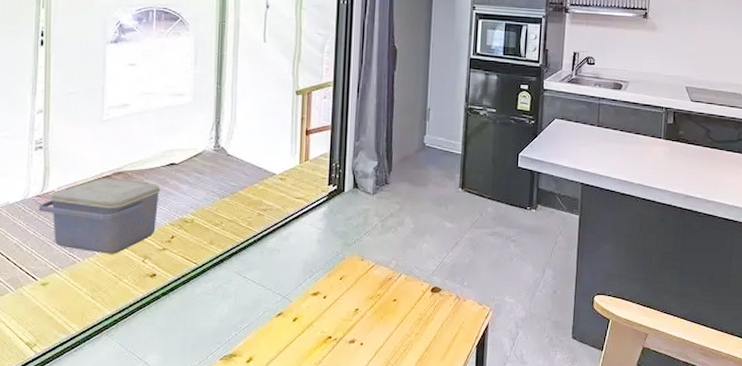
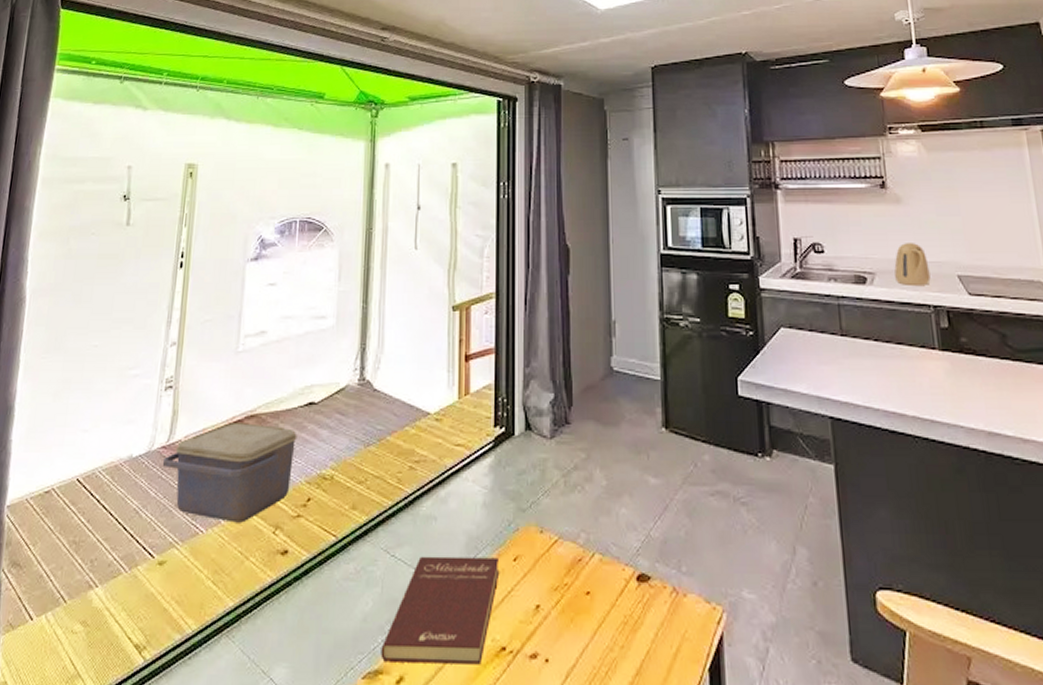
book: none [234,277,329,348] -> present [381,556,500,665]
kettle: none [642,61,668,93] -> present [894,243,931,285]

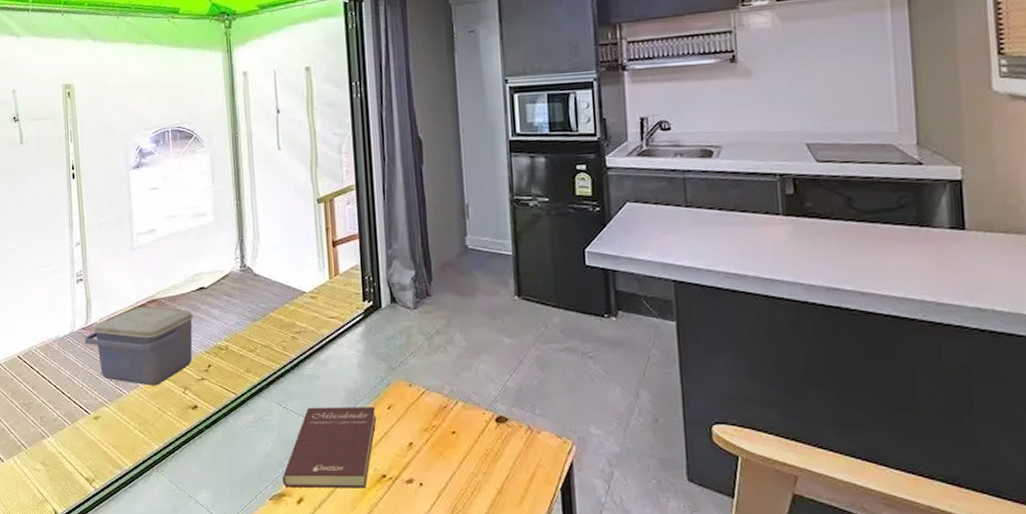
kettle: present [894,243,931,285] -> none [741,115,778,156]

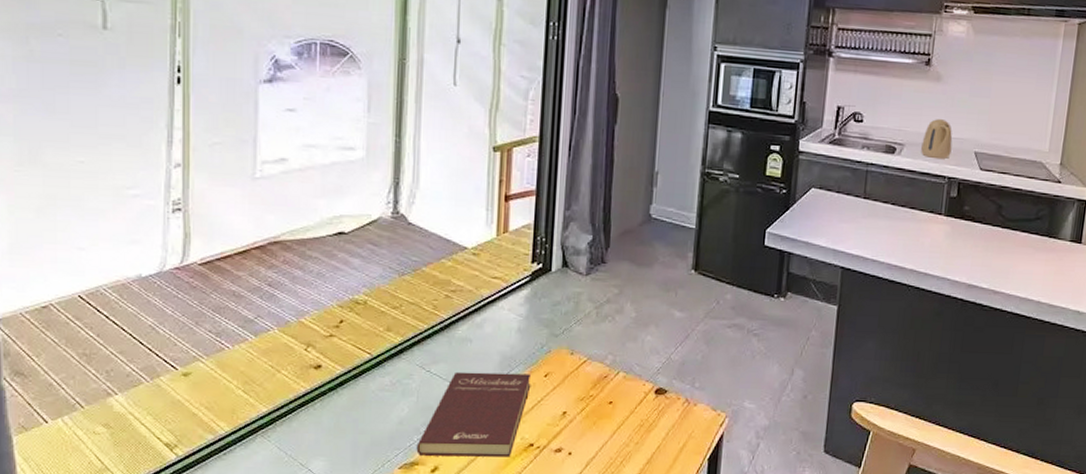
cooler: present [84,306,193,386] -> none [177,248,327,341]
kettle: none [741,115,778,156] -> present [921,119,953,159]

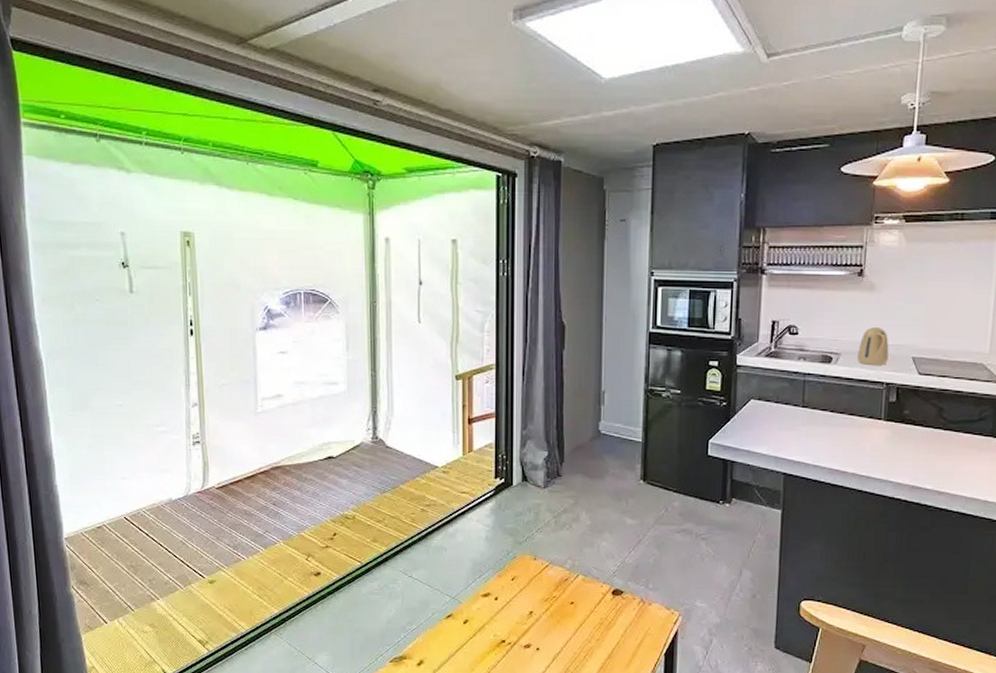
book: present [416,371,532,457] -> none [404,576,500,652]

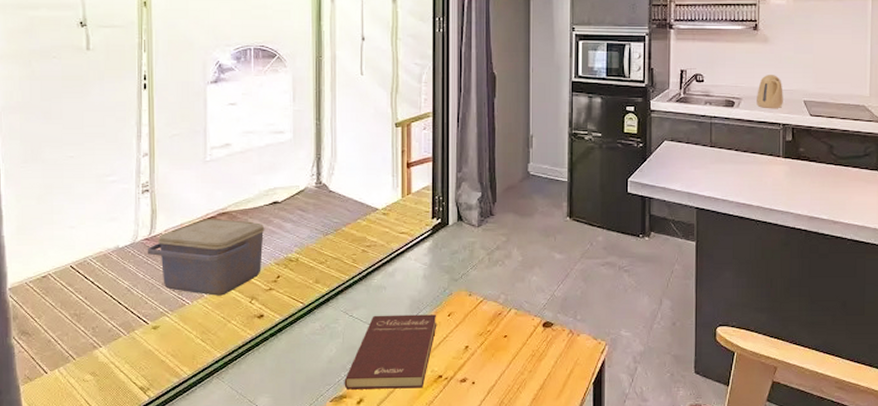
cooler: none [200,473,320,552] -> present [147,219,265,296]
book: none [404,576,500,652] -> present [344,314,437,390]

